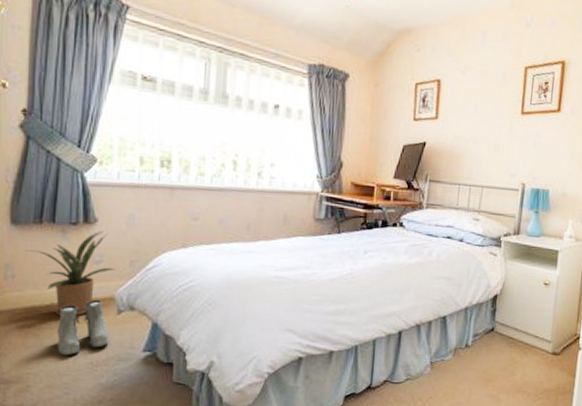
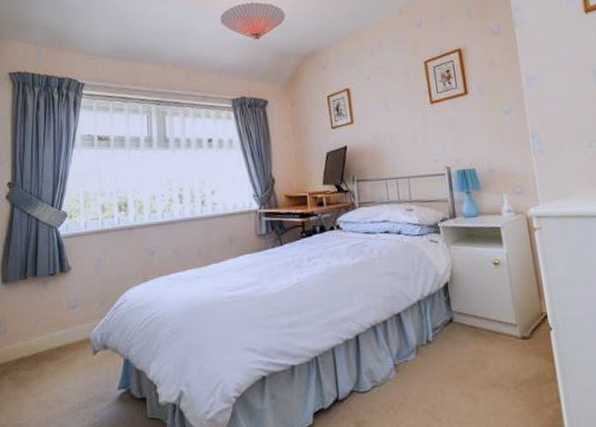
house plant: present [25,231,115,316] -> none [14,278,89,364]
boots: present [56,299,110,356] -> none [43,343,88,403]

